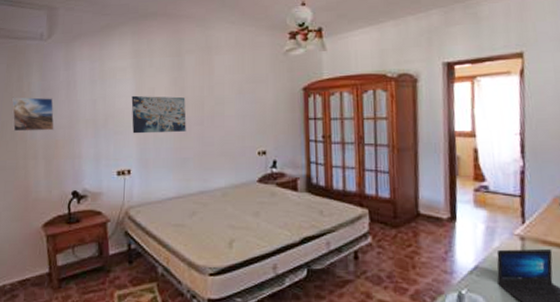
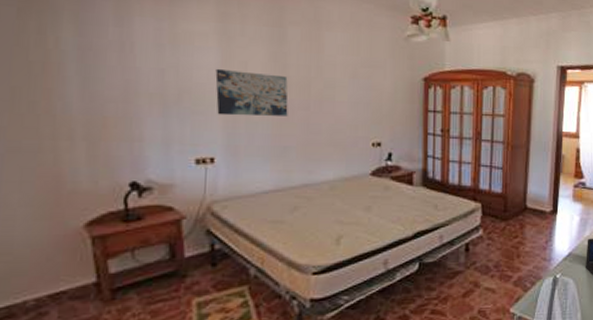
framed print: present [12,97,54,132] -> none [28,54,101,104]

